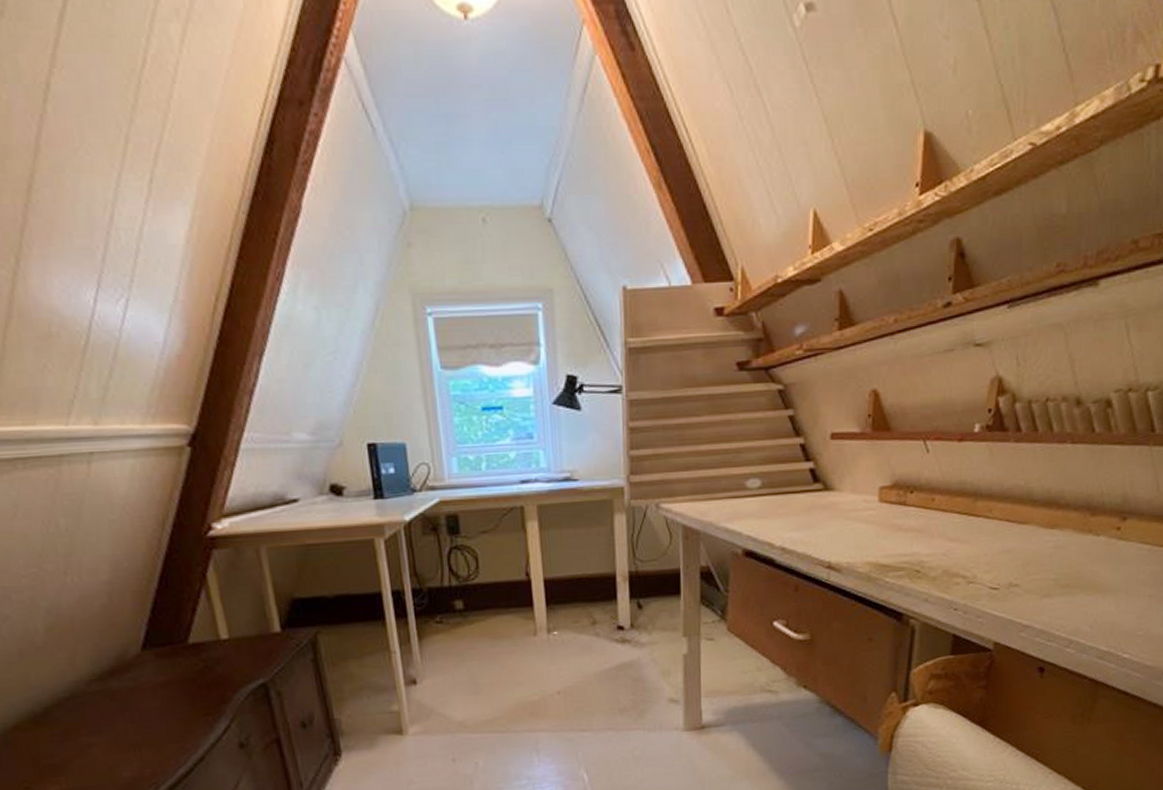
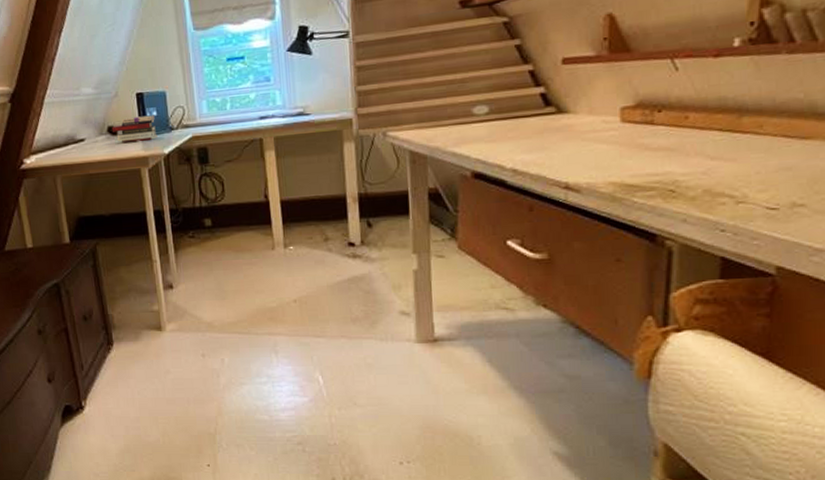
books: none [335,472,396,506] -> present [111,115,158,143]

